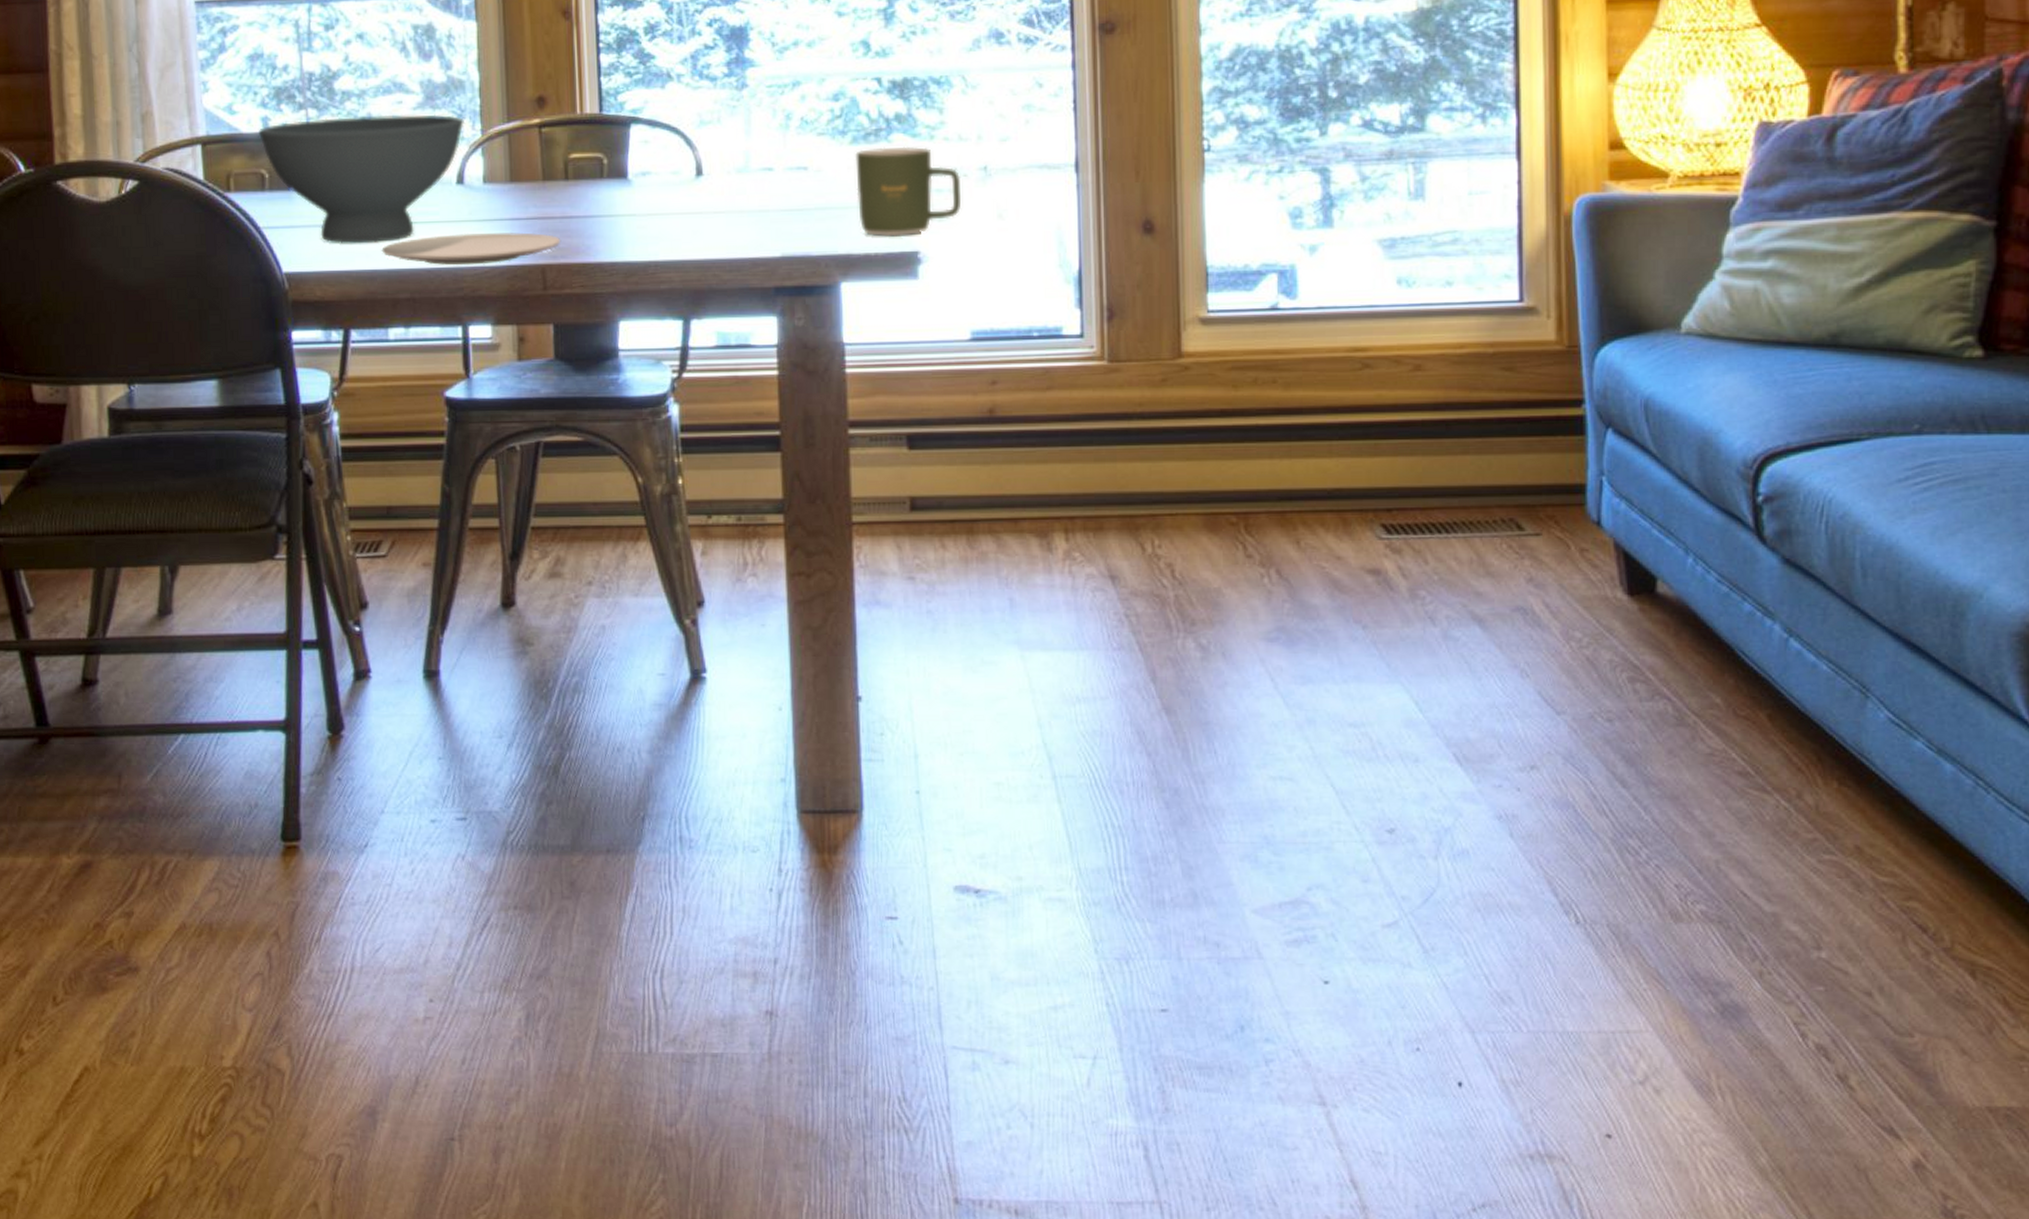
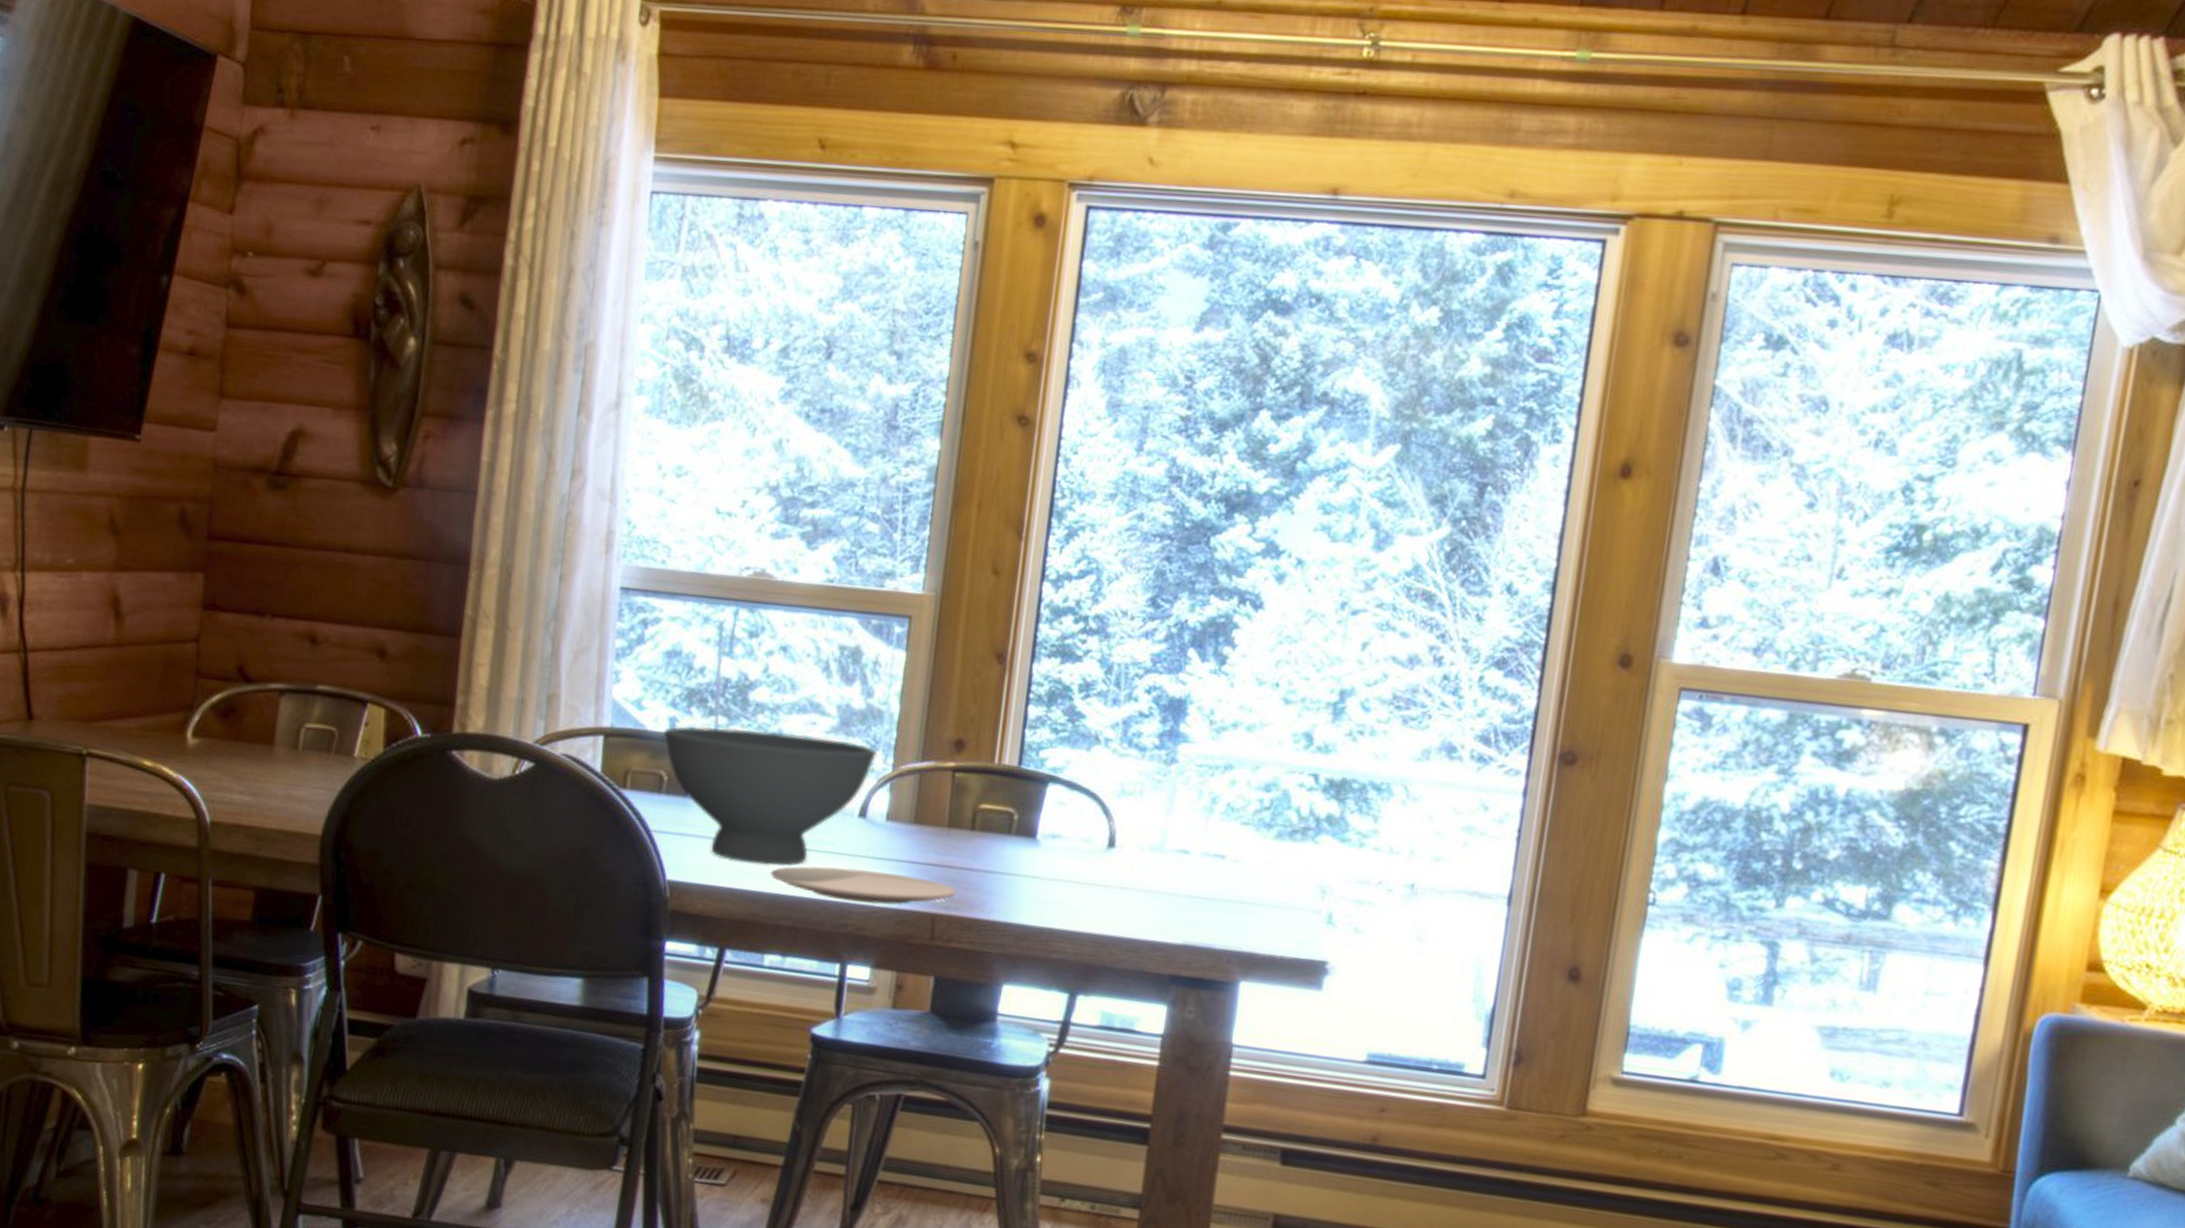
mug: present [855,146,962,237] -> none [1270,846,1385,944]

